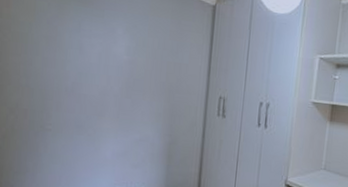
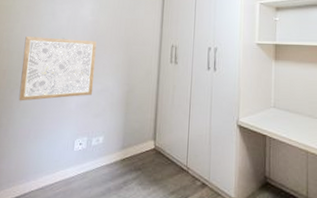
wall art: none [45,72,134,146] -> present [18,36,97,101]

